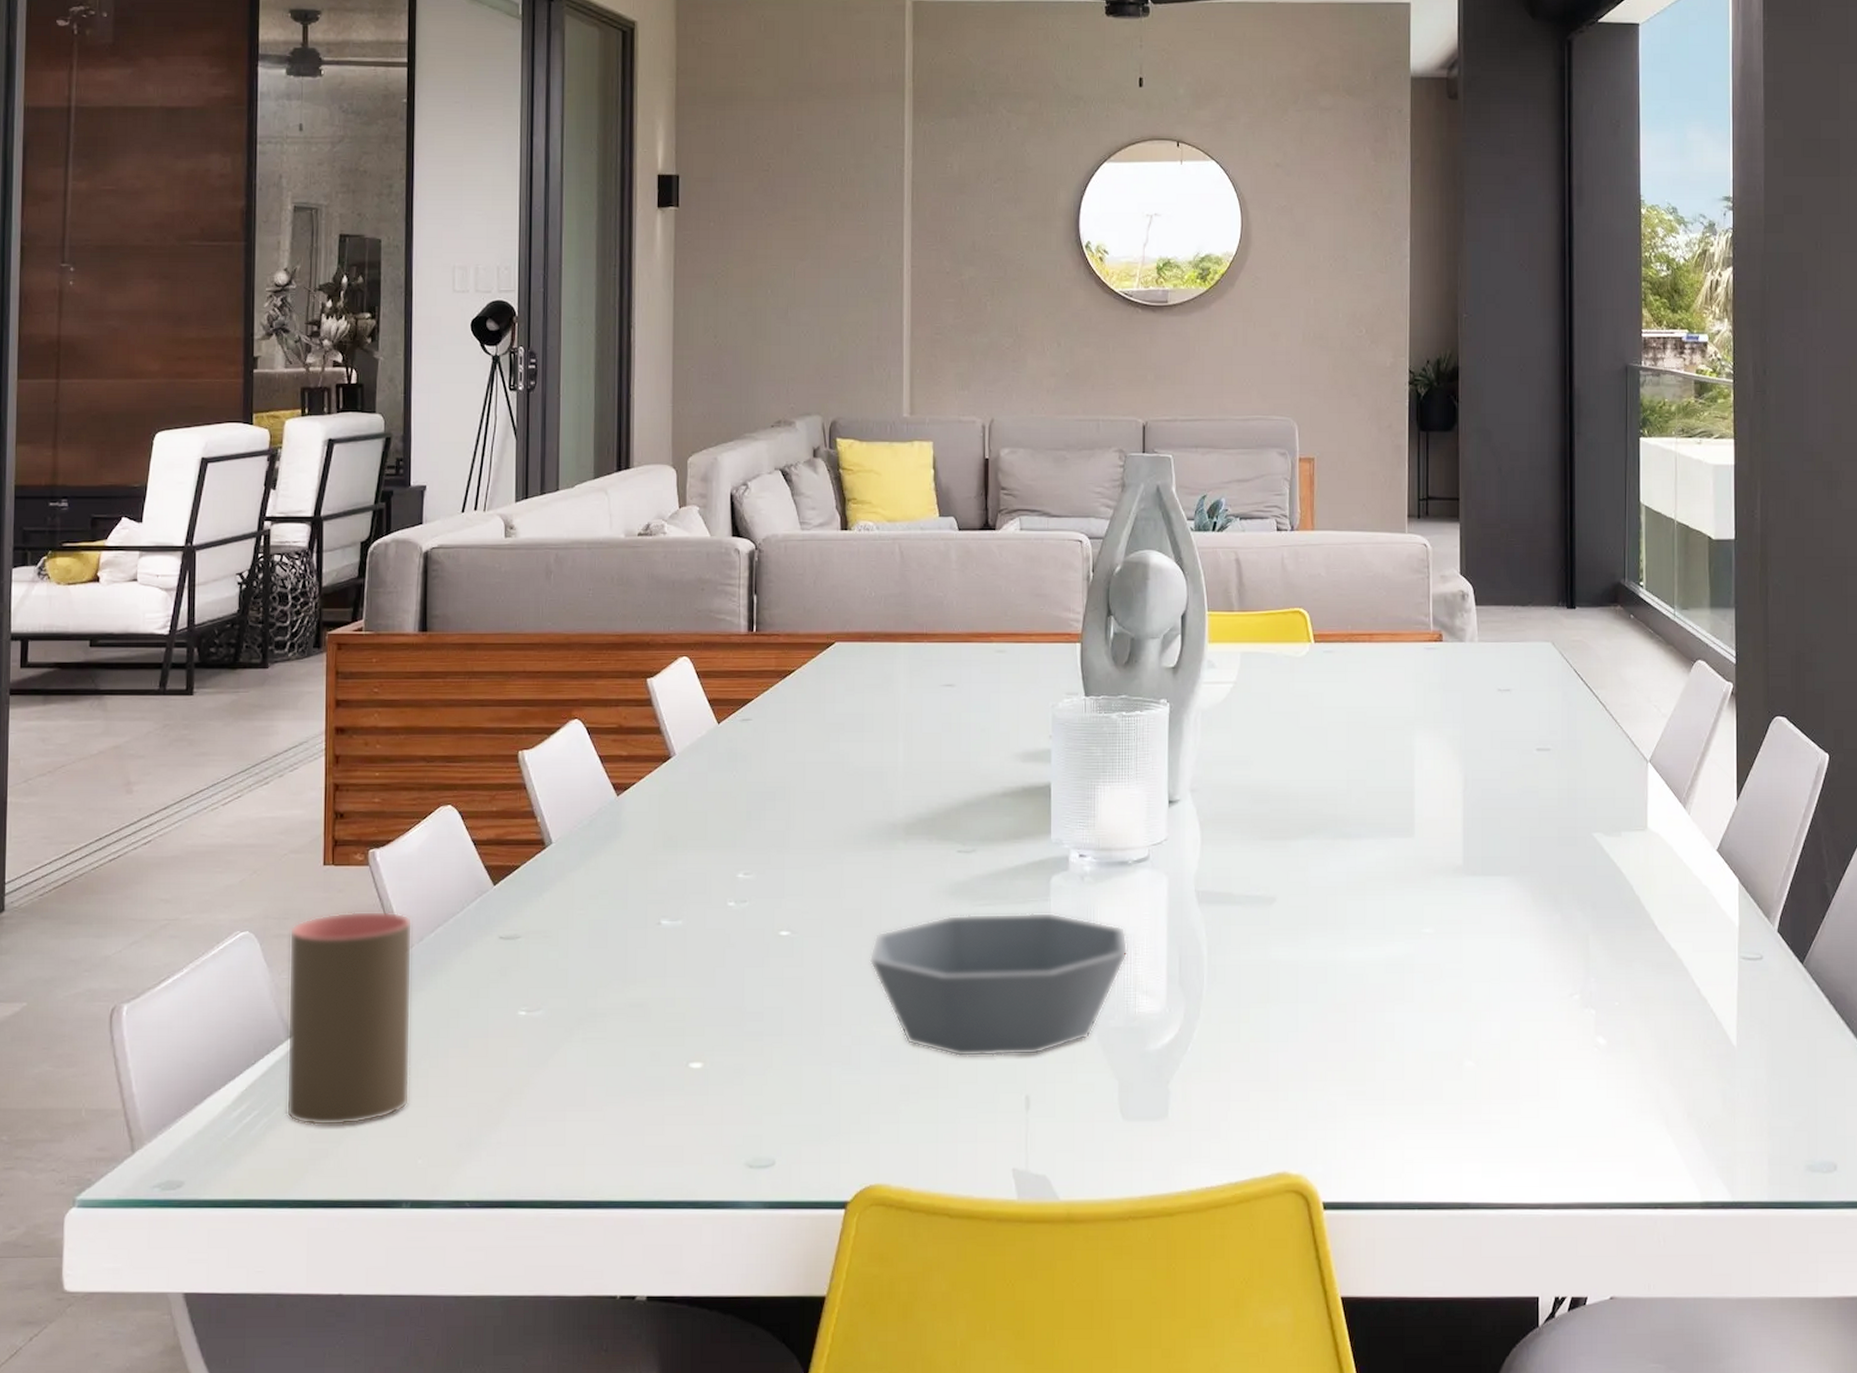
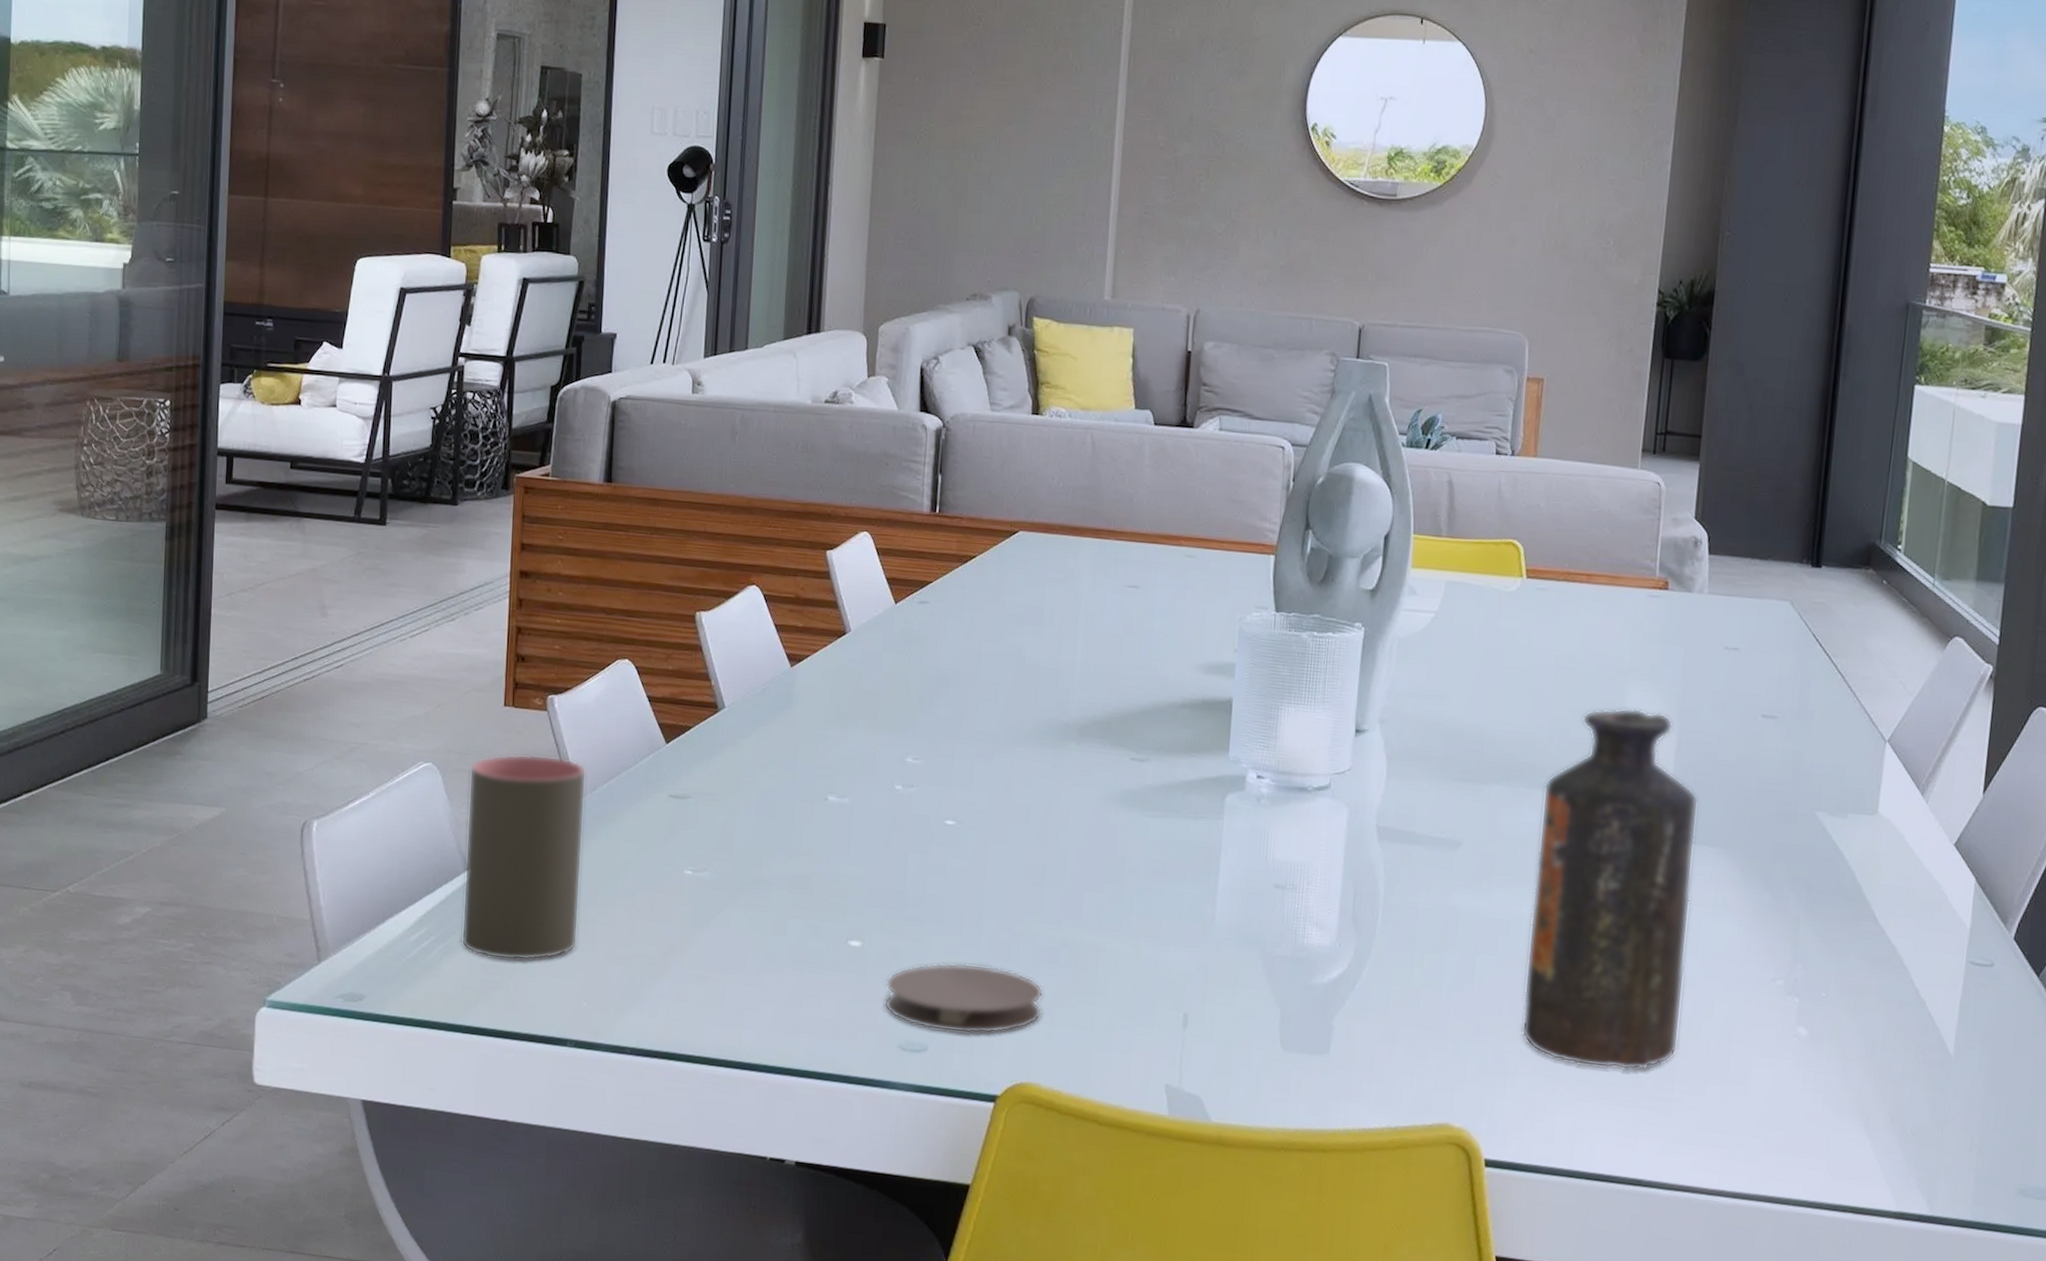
coaster: none [729,1071,887,1143] -> present [885,962,1044,1034]
bowl: present [869,912,1128,1057] -> none [1033,823,1301,974]
bottle: none [1345,755,1491,1099] -> present [1521,708,1699,1071]

